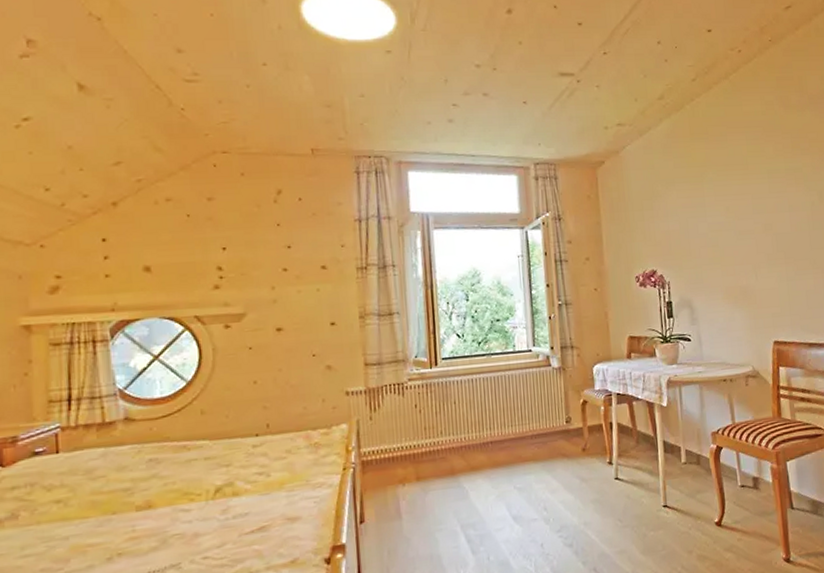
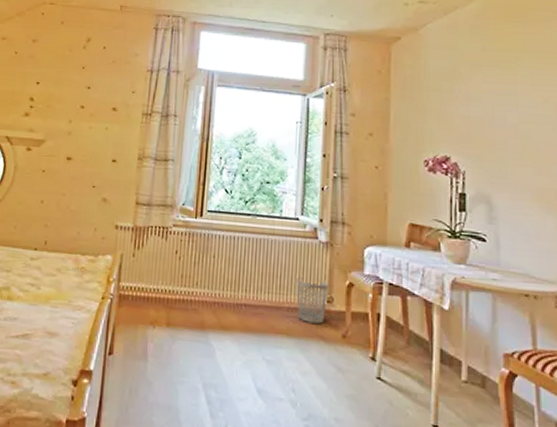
wastebasket: none [536,403,566,445] -> present [296,278,328,324]

